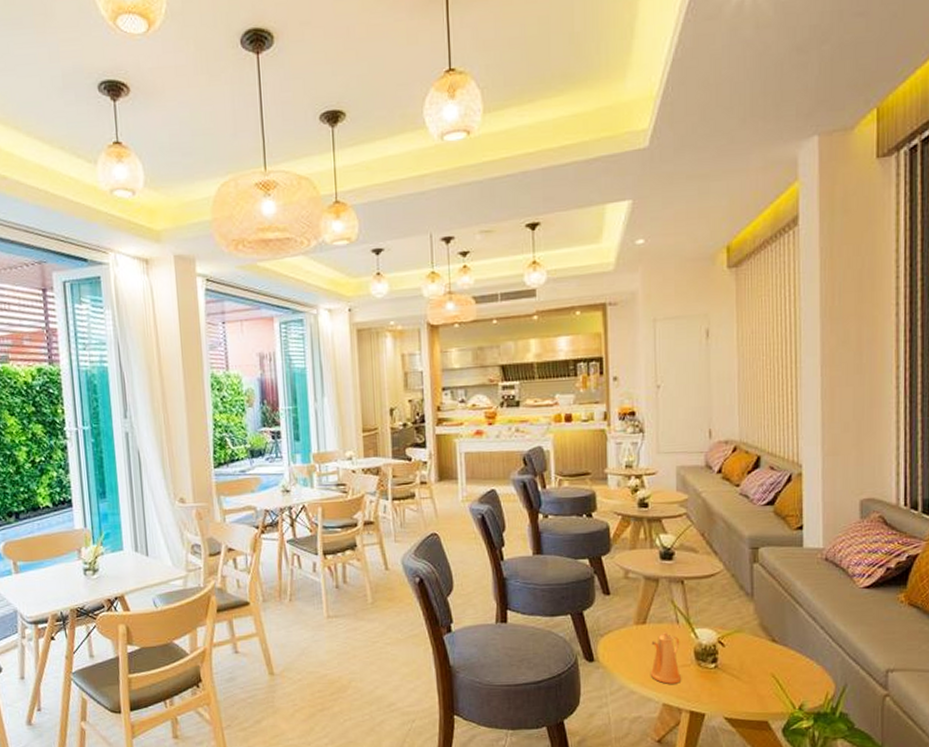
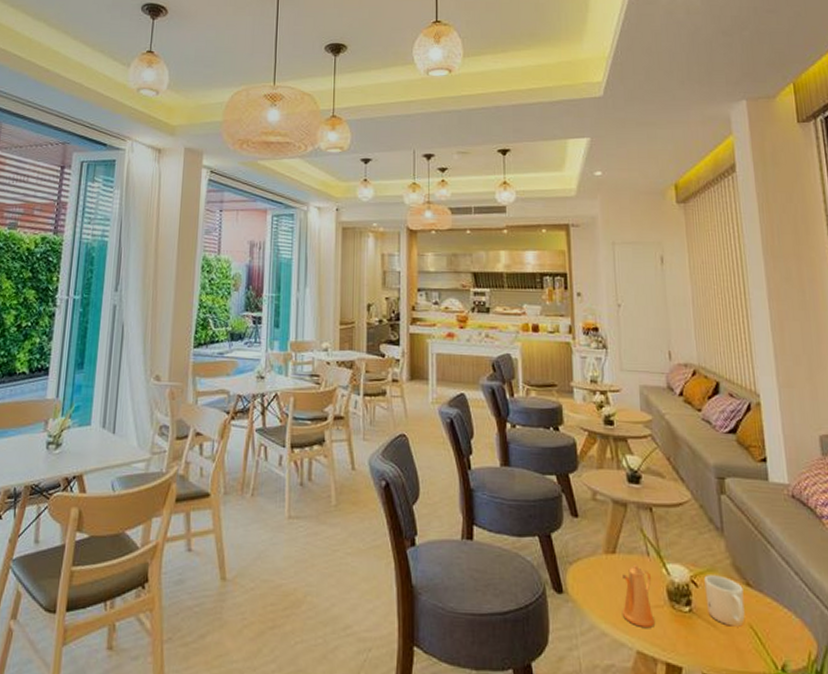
mug: none [731,635,768,677] -> present [704,575,745,627]

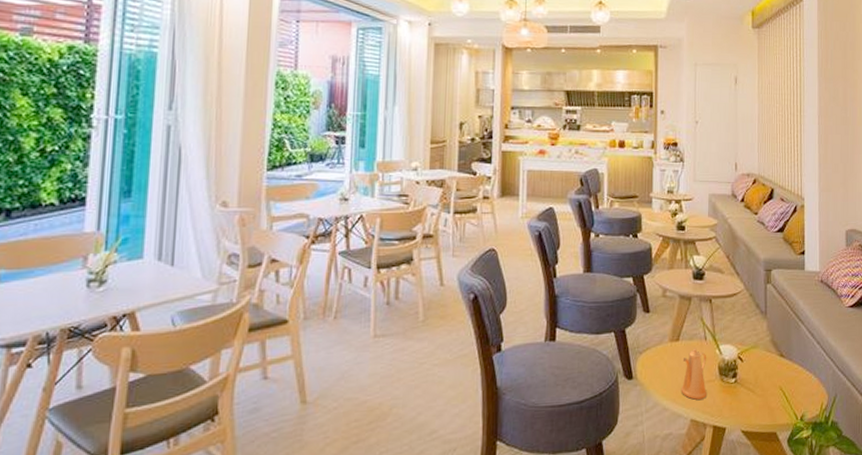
mug: present [704,575,745,627] -> none [748,350,778,390]

